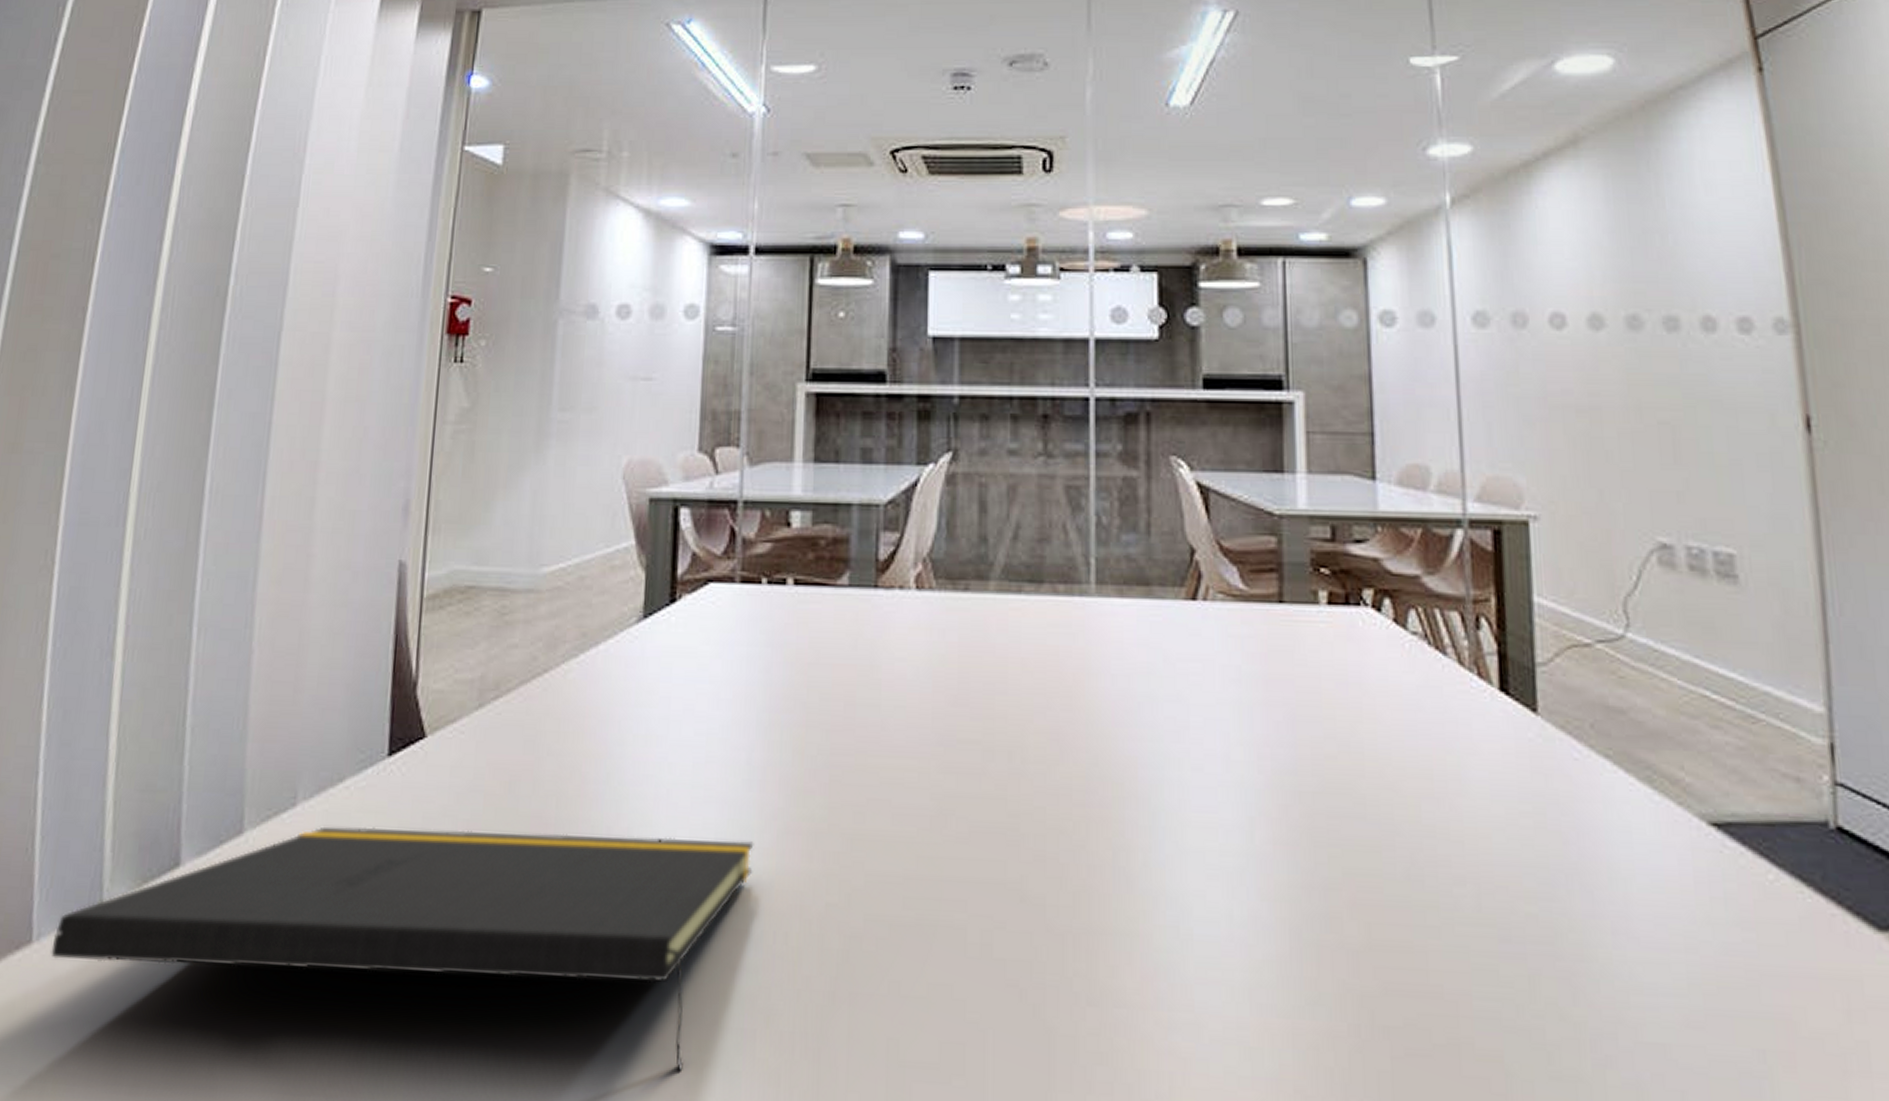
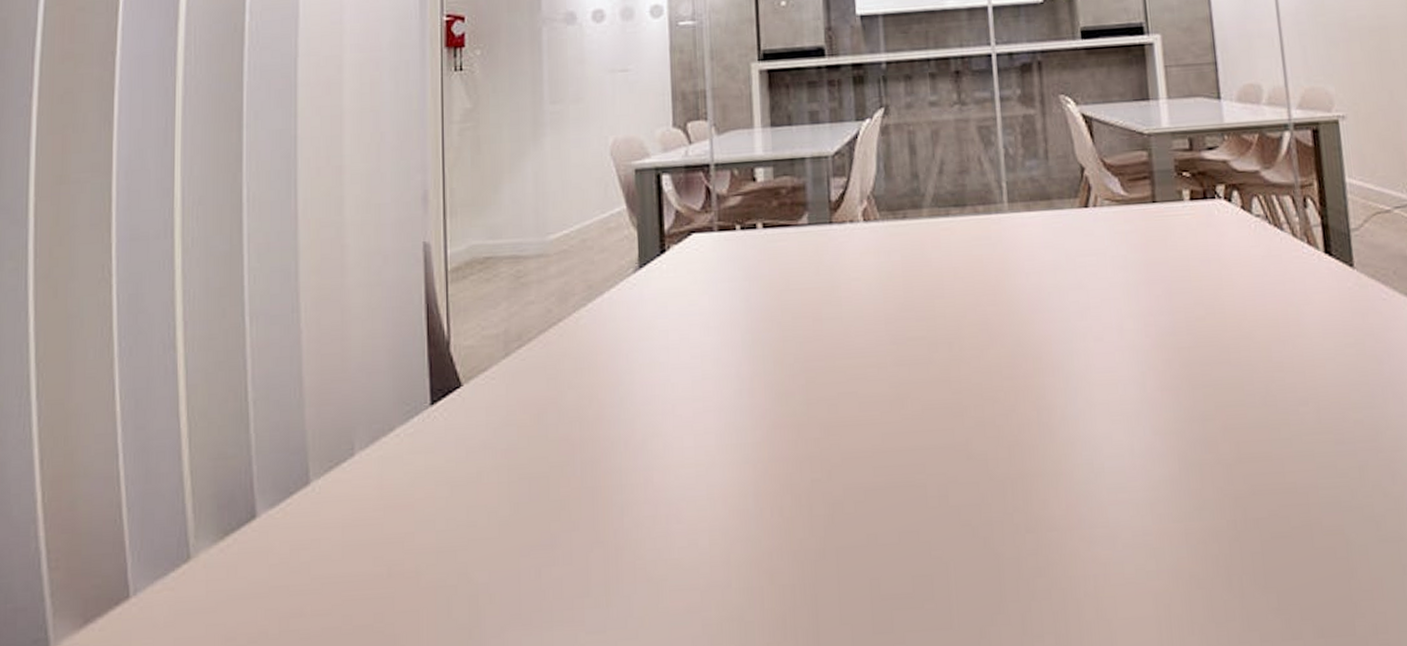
notepad: present [51,826,754,1072] -> none [148,438,750,628]

